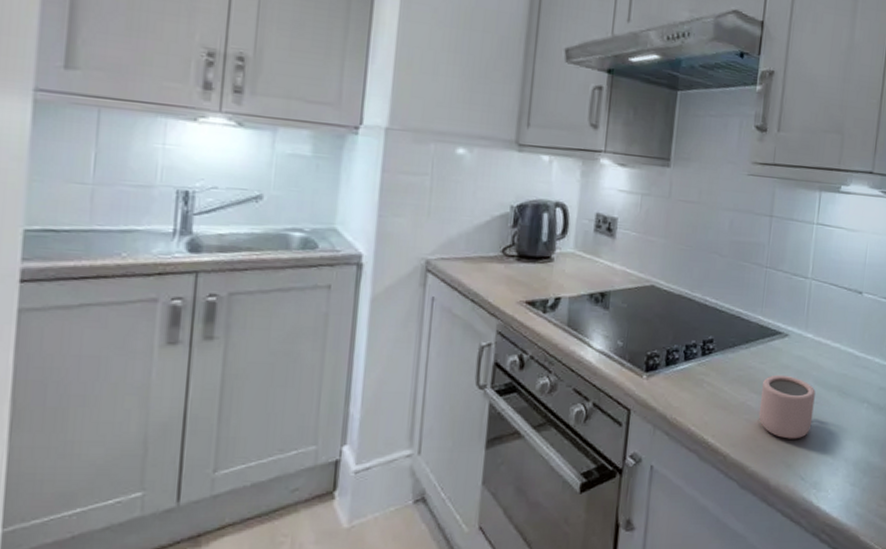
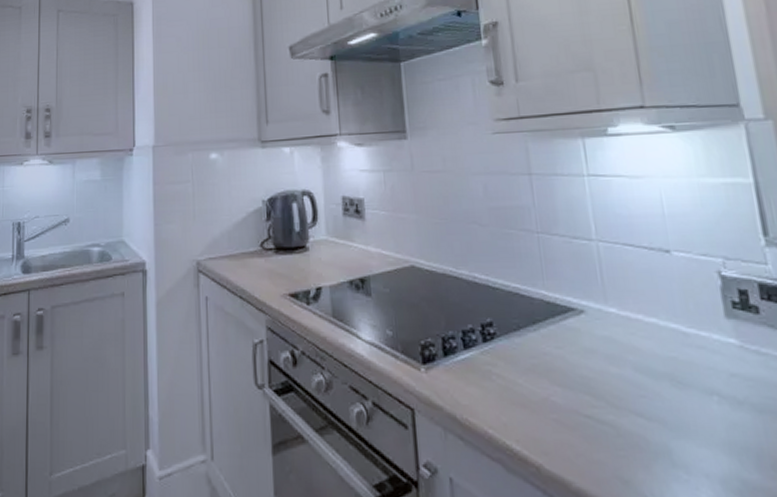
mug: present [758,374,816,439] -> none [565,361,645,446]

